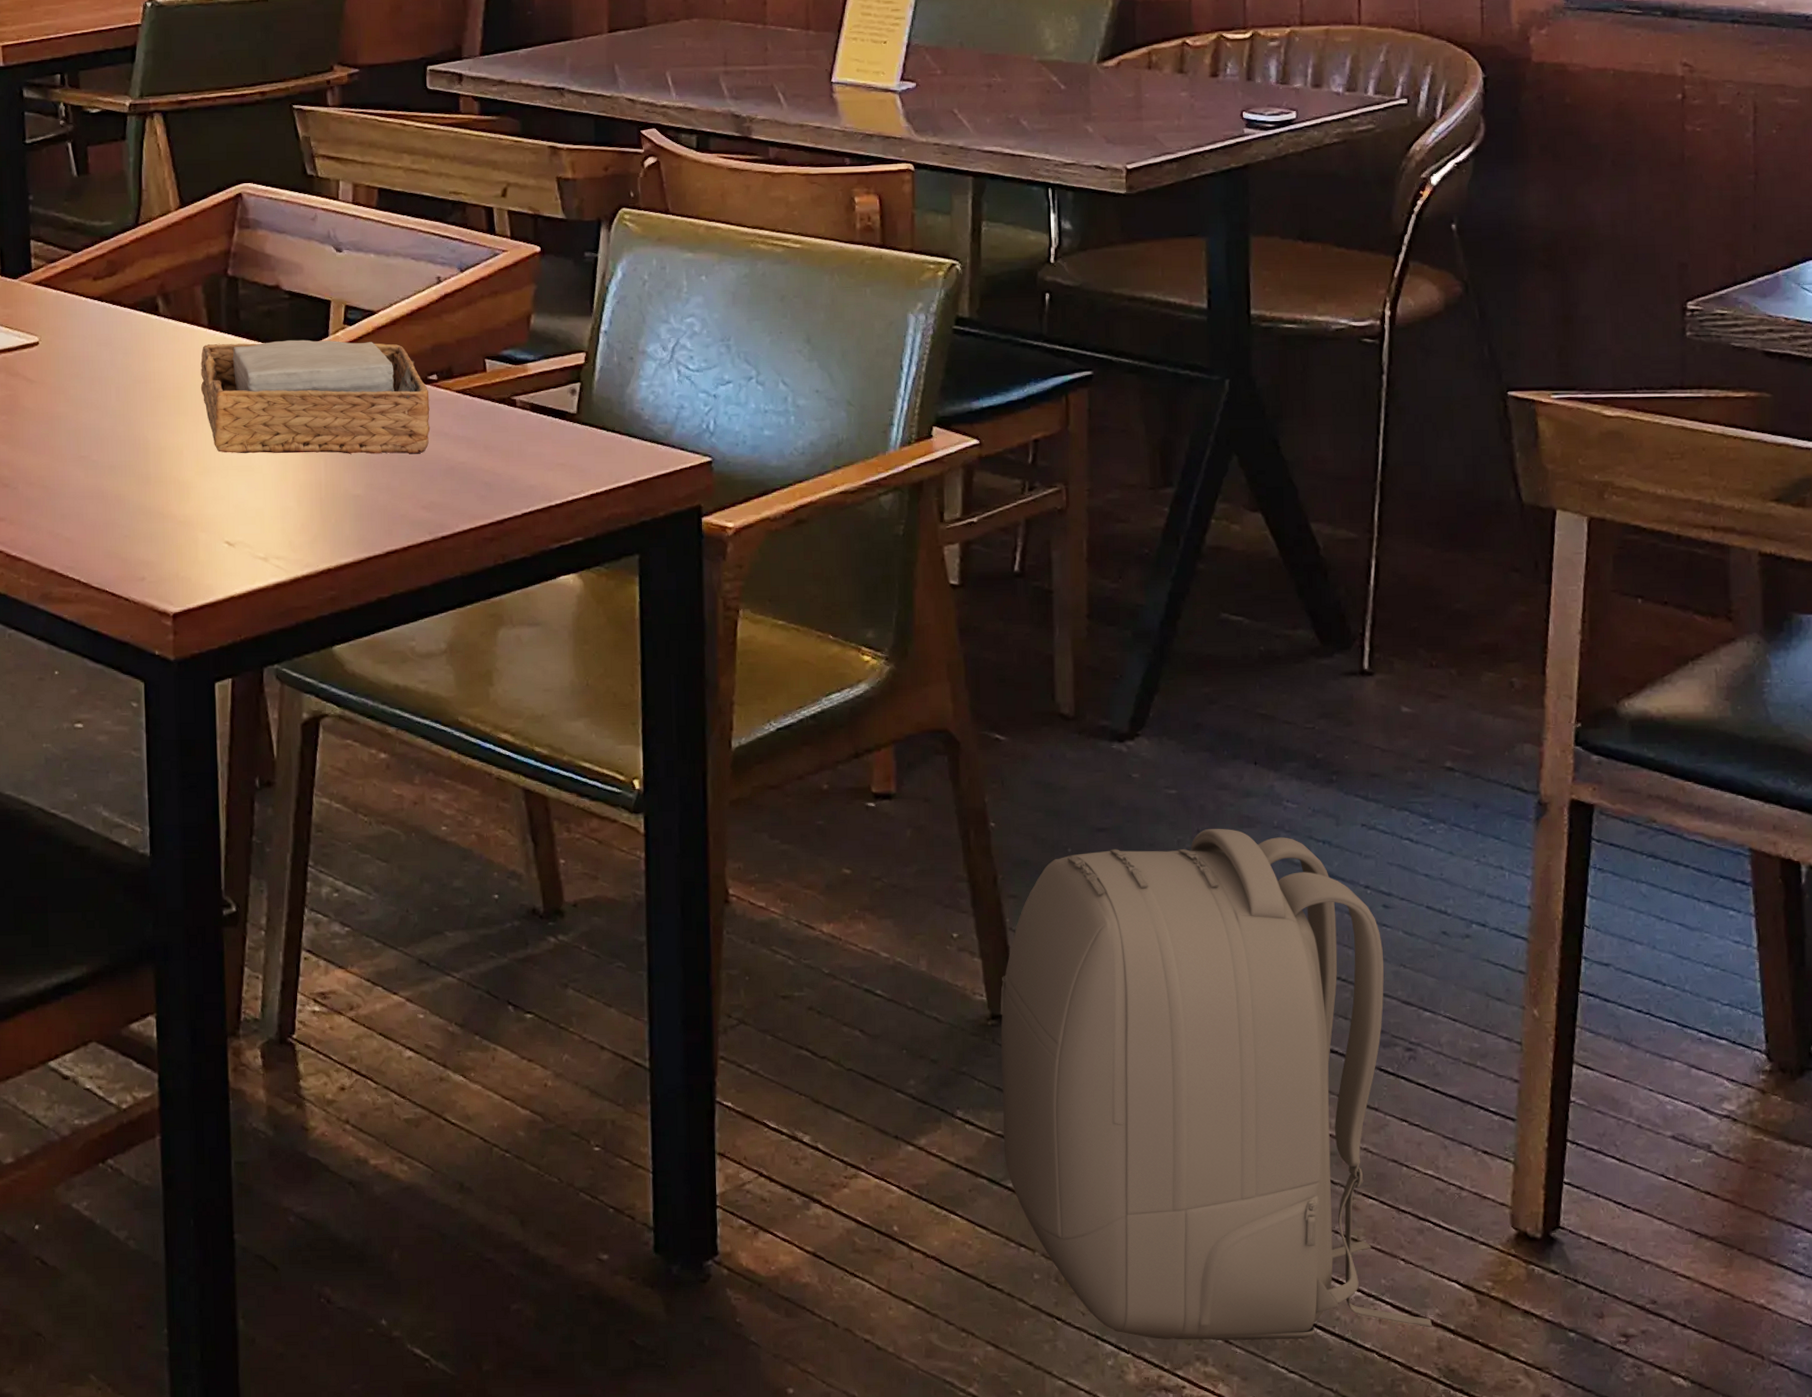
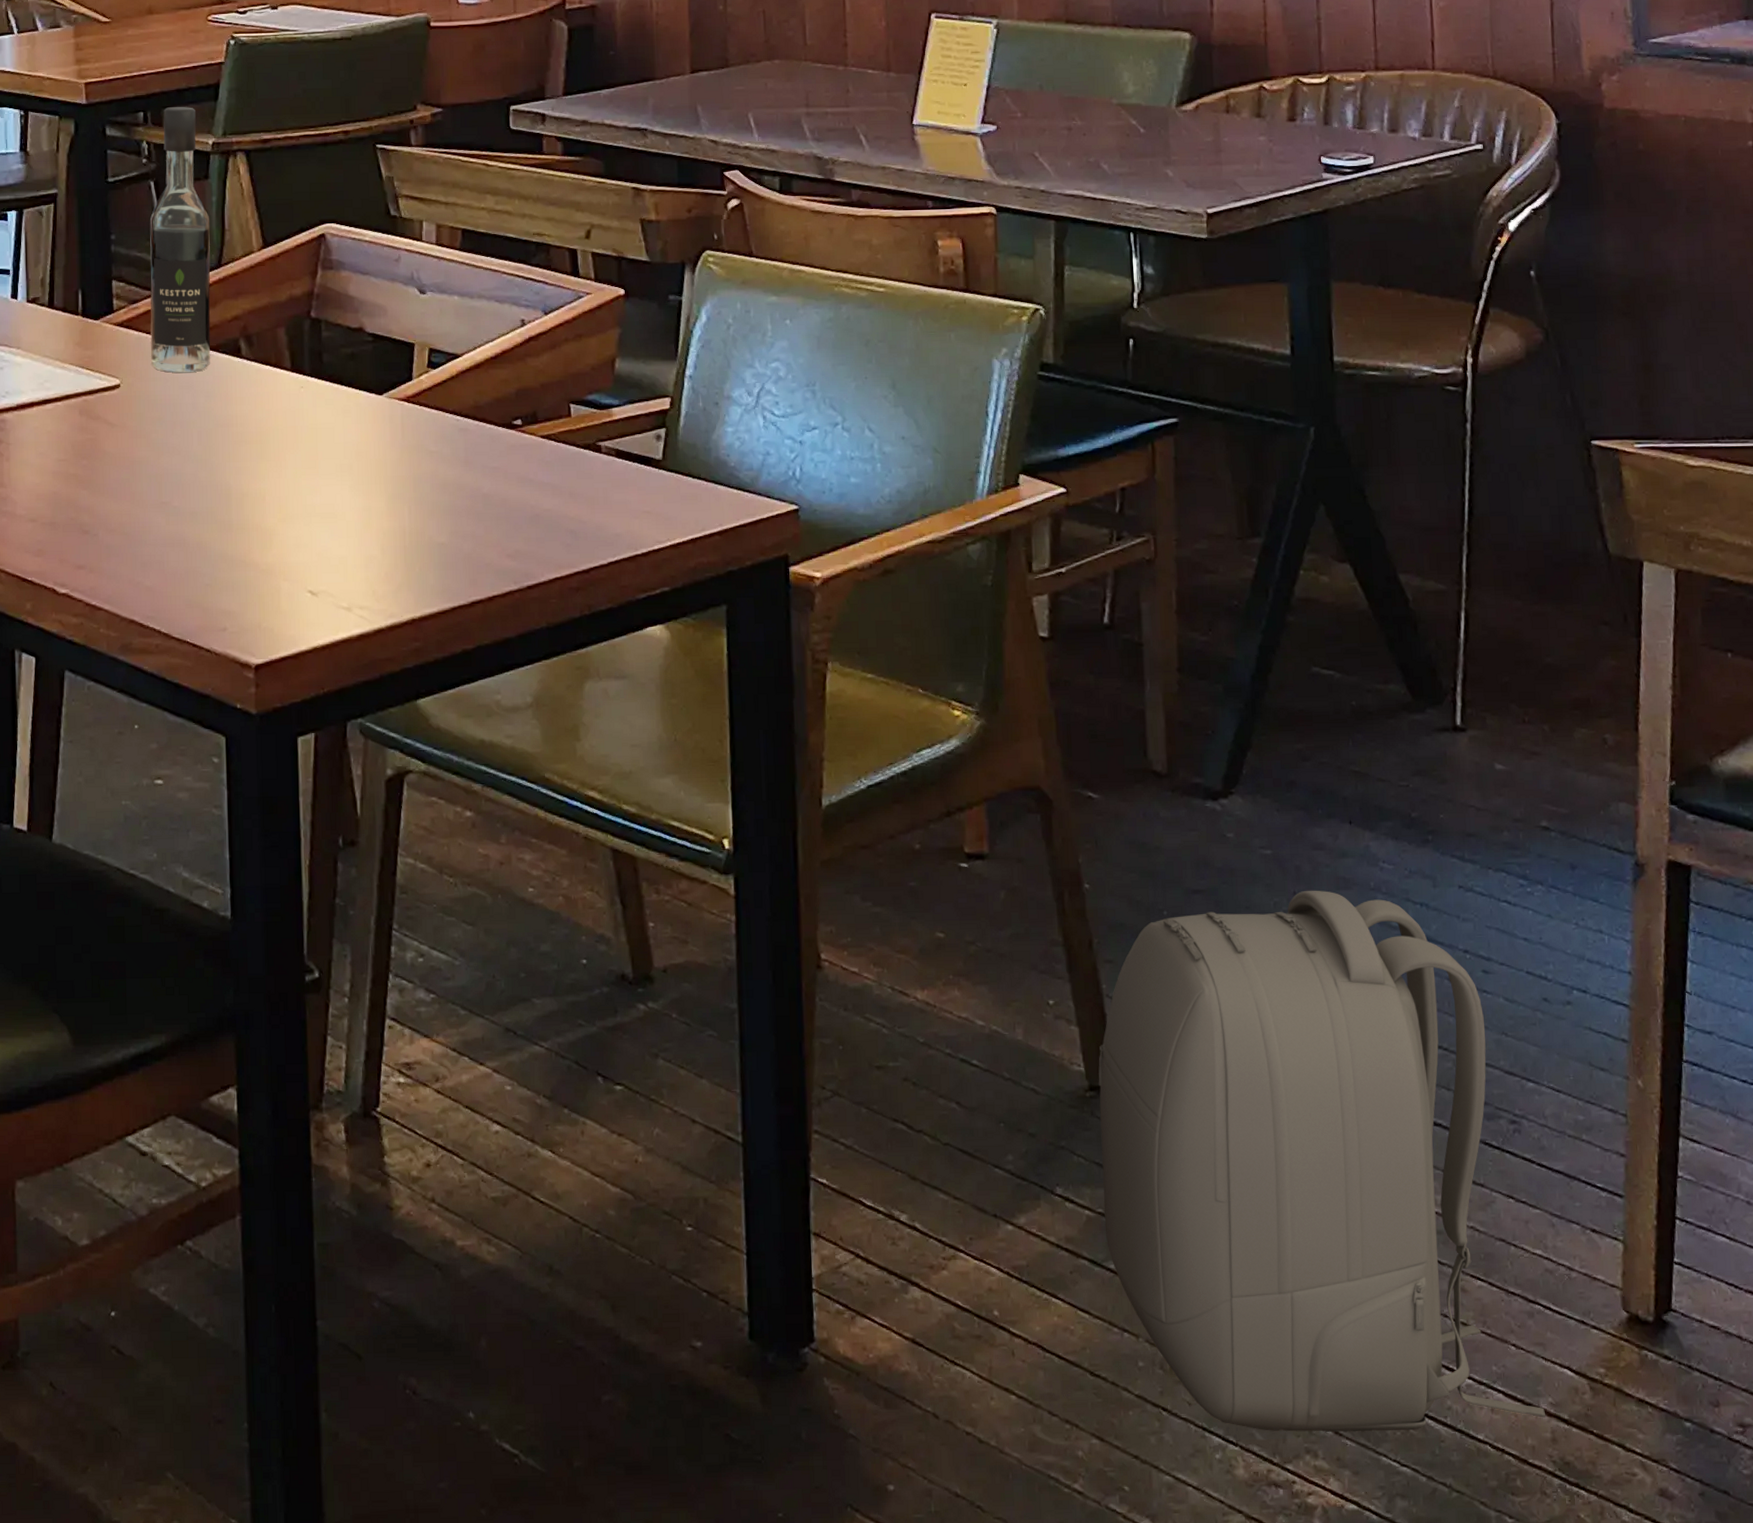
bottle: none [67,69,129,331] -> present [150,107,211,373]
napkin holder: present [200,339,431,454] -> none [283,383,515,501]

